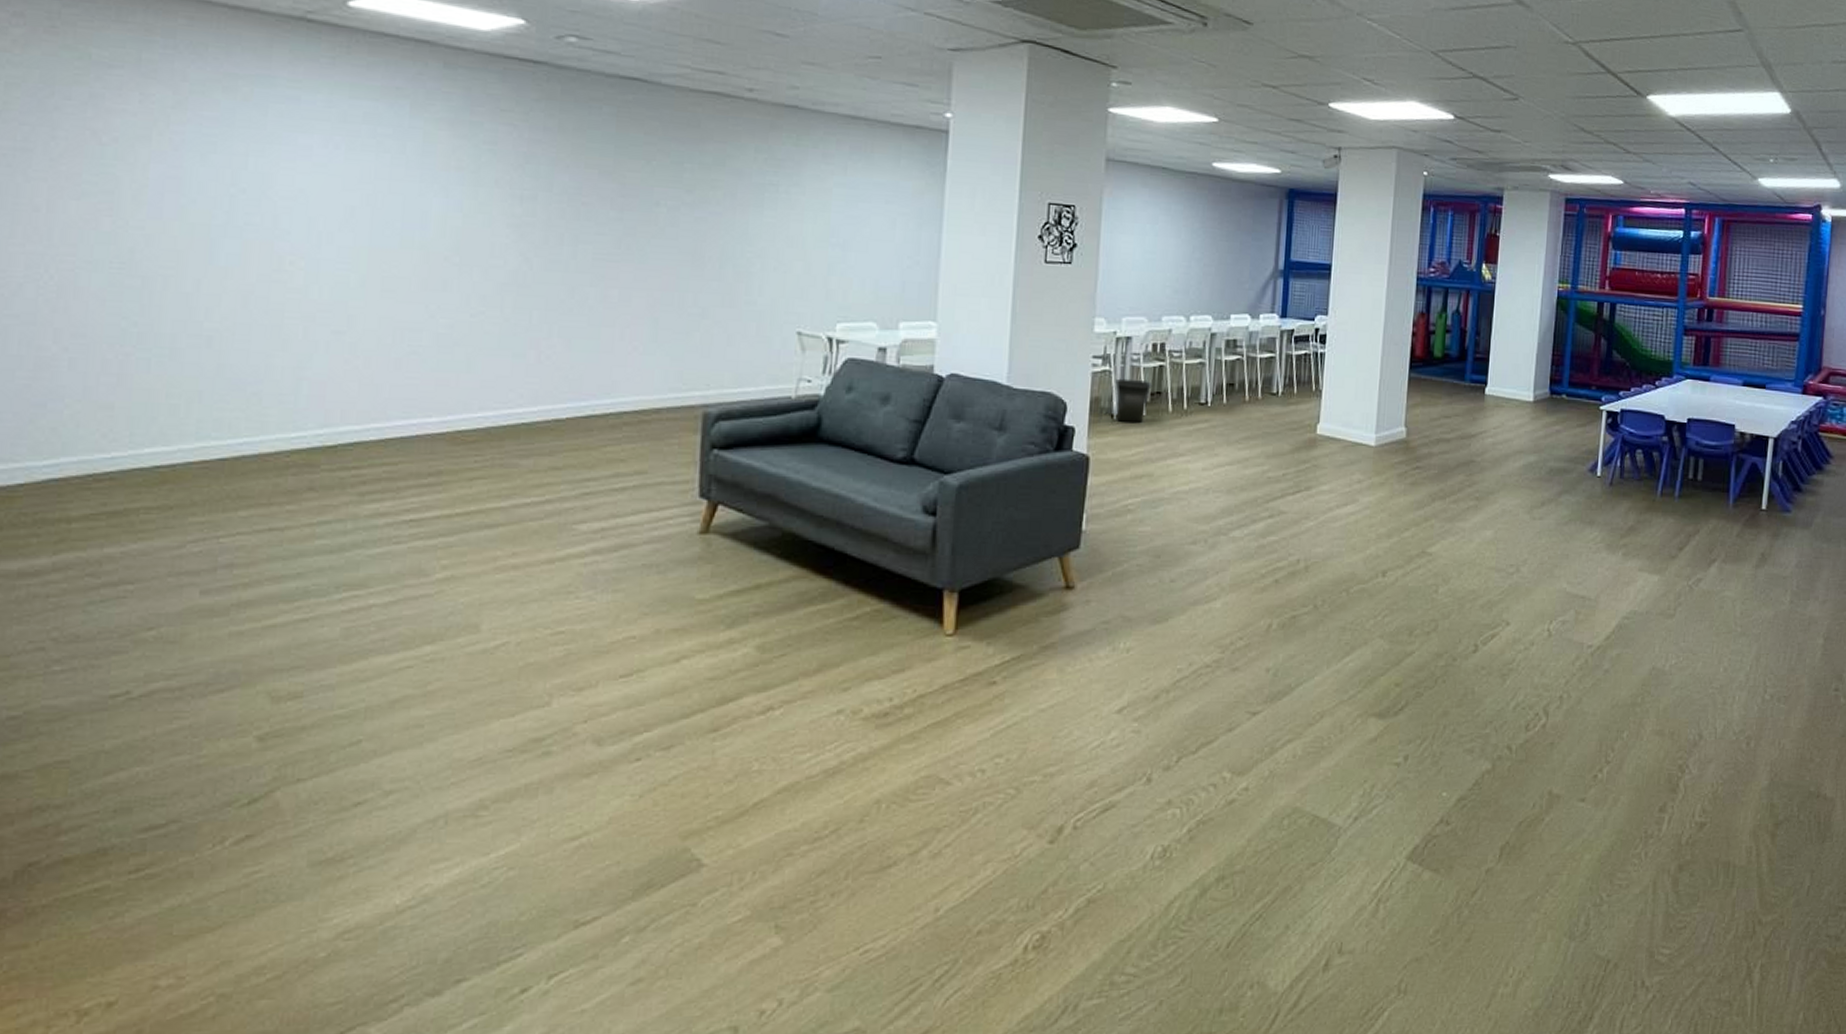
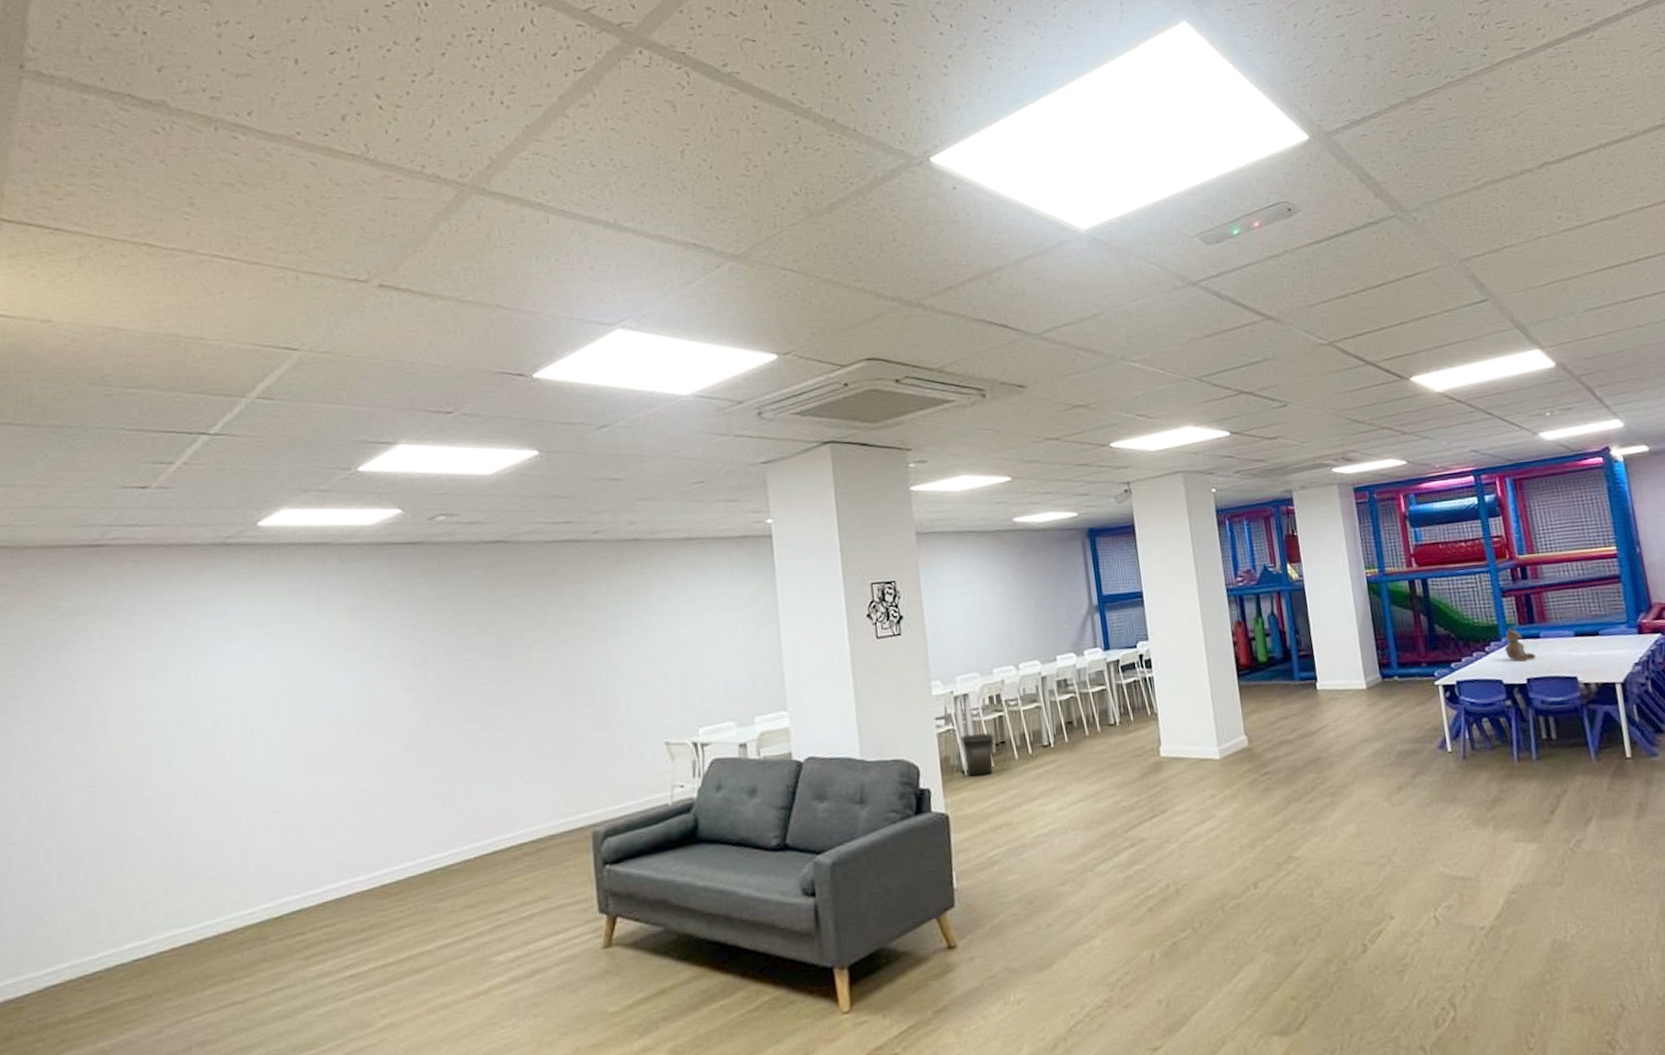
stuffed animal: none [1674,366,1701,402] -> present [1504,627,1536,662]

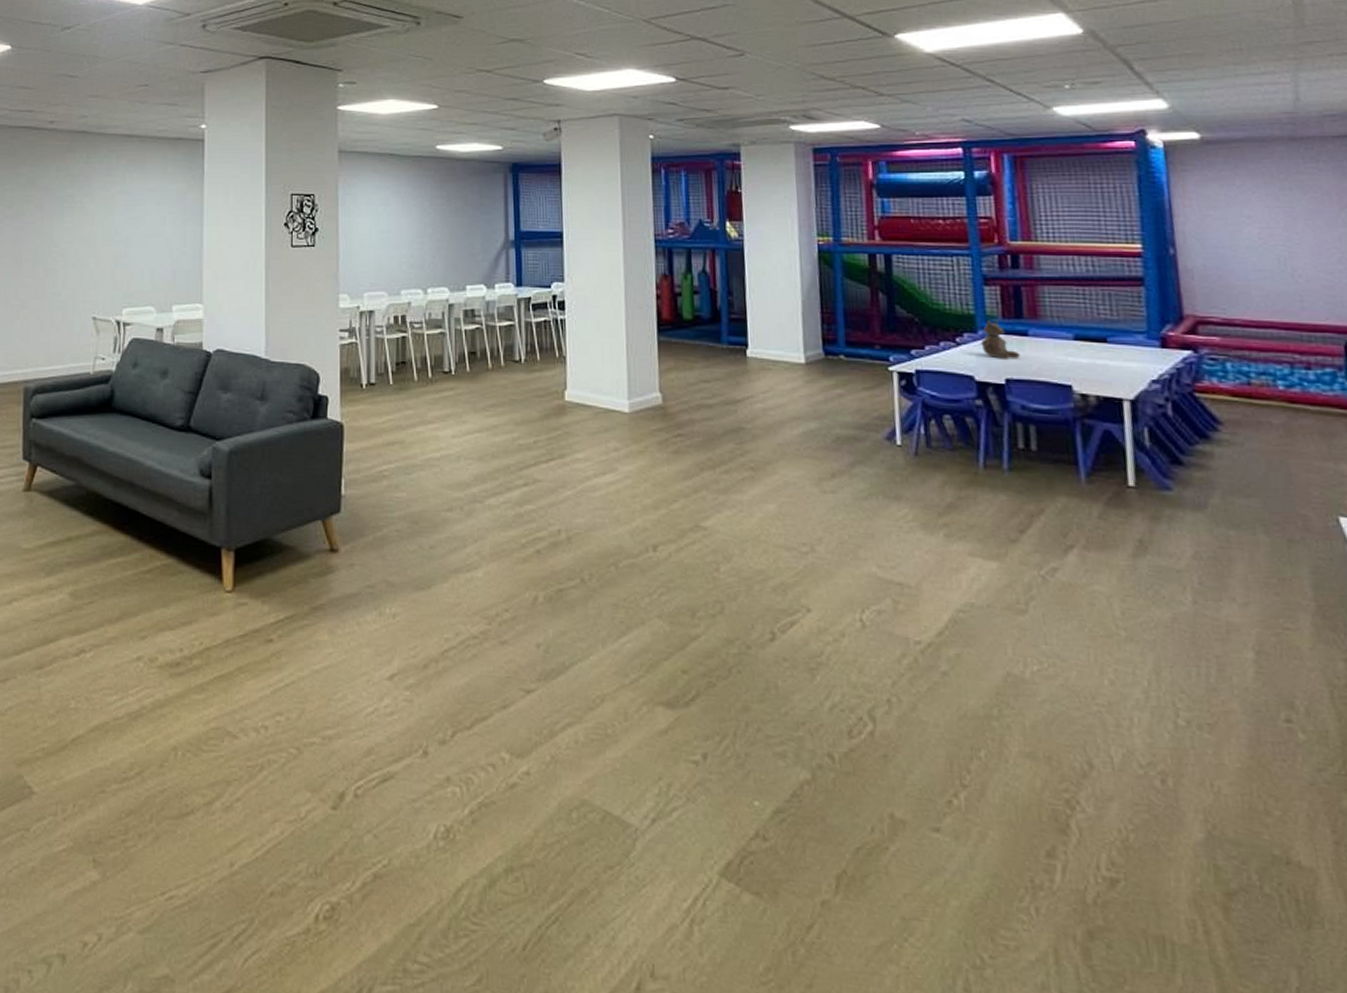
waste bin: present [960,733,996,777] -> none [362,349,397,393]

